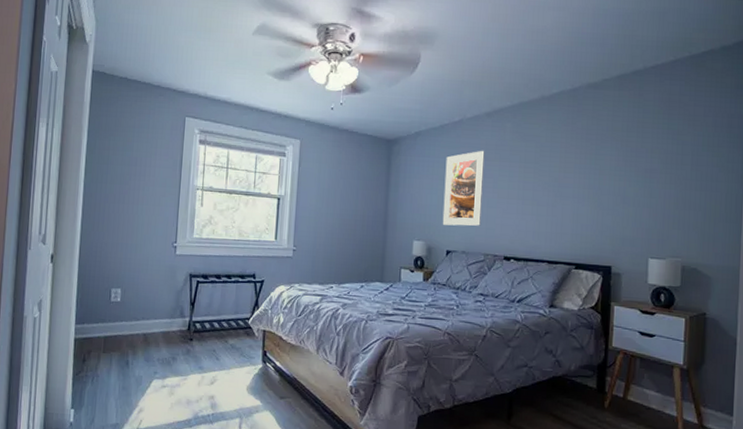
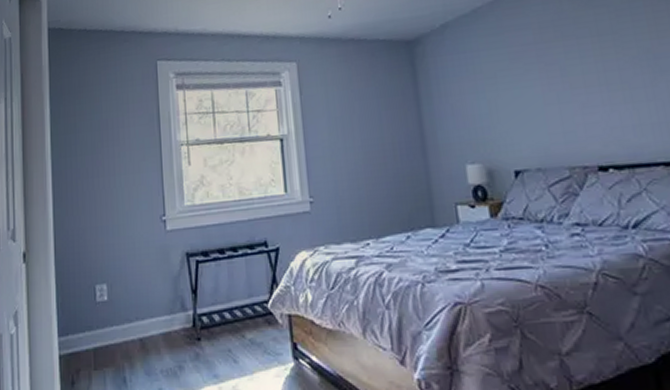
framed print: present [442,150,485,226] -> none [488,30,555,137]

